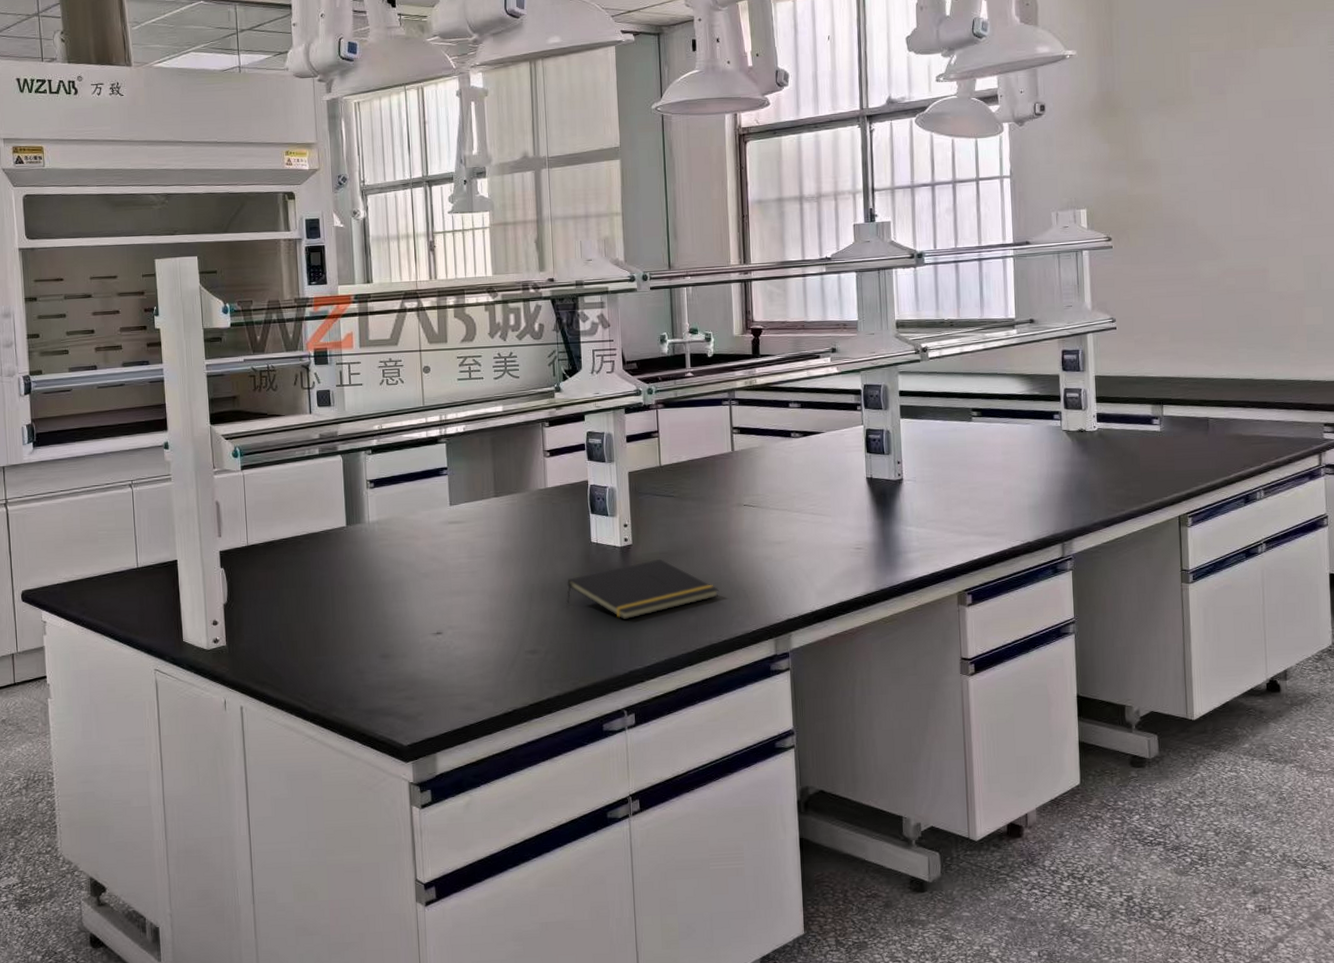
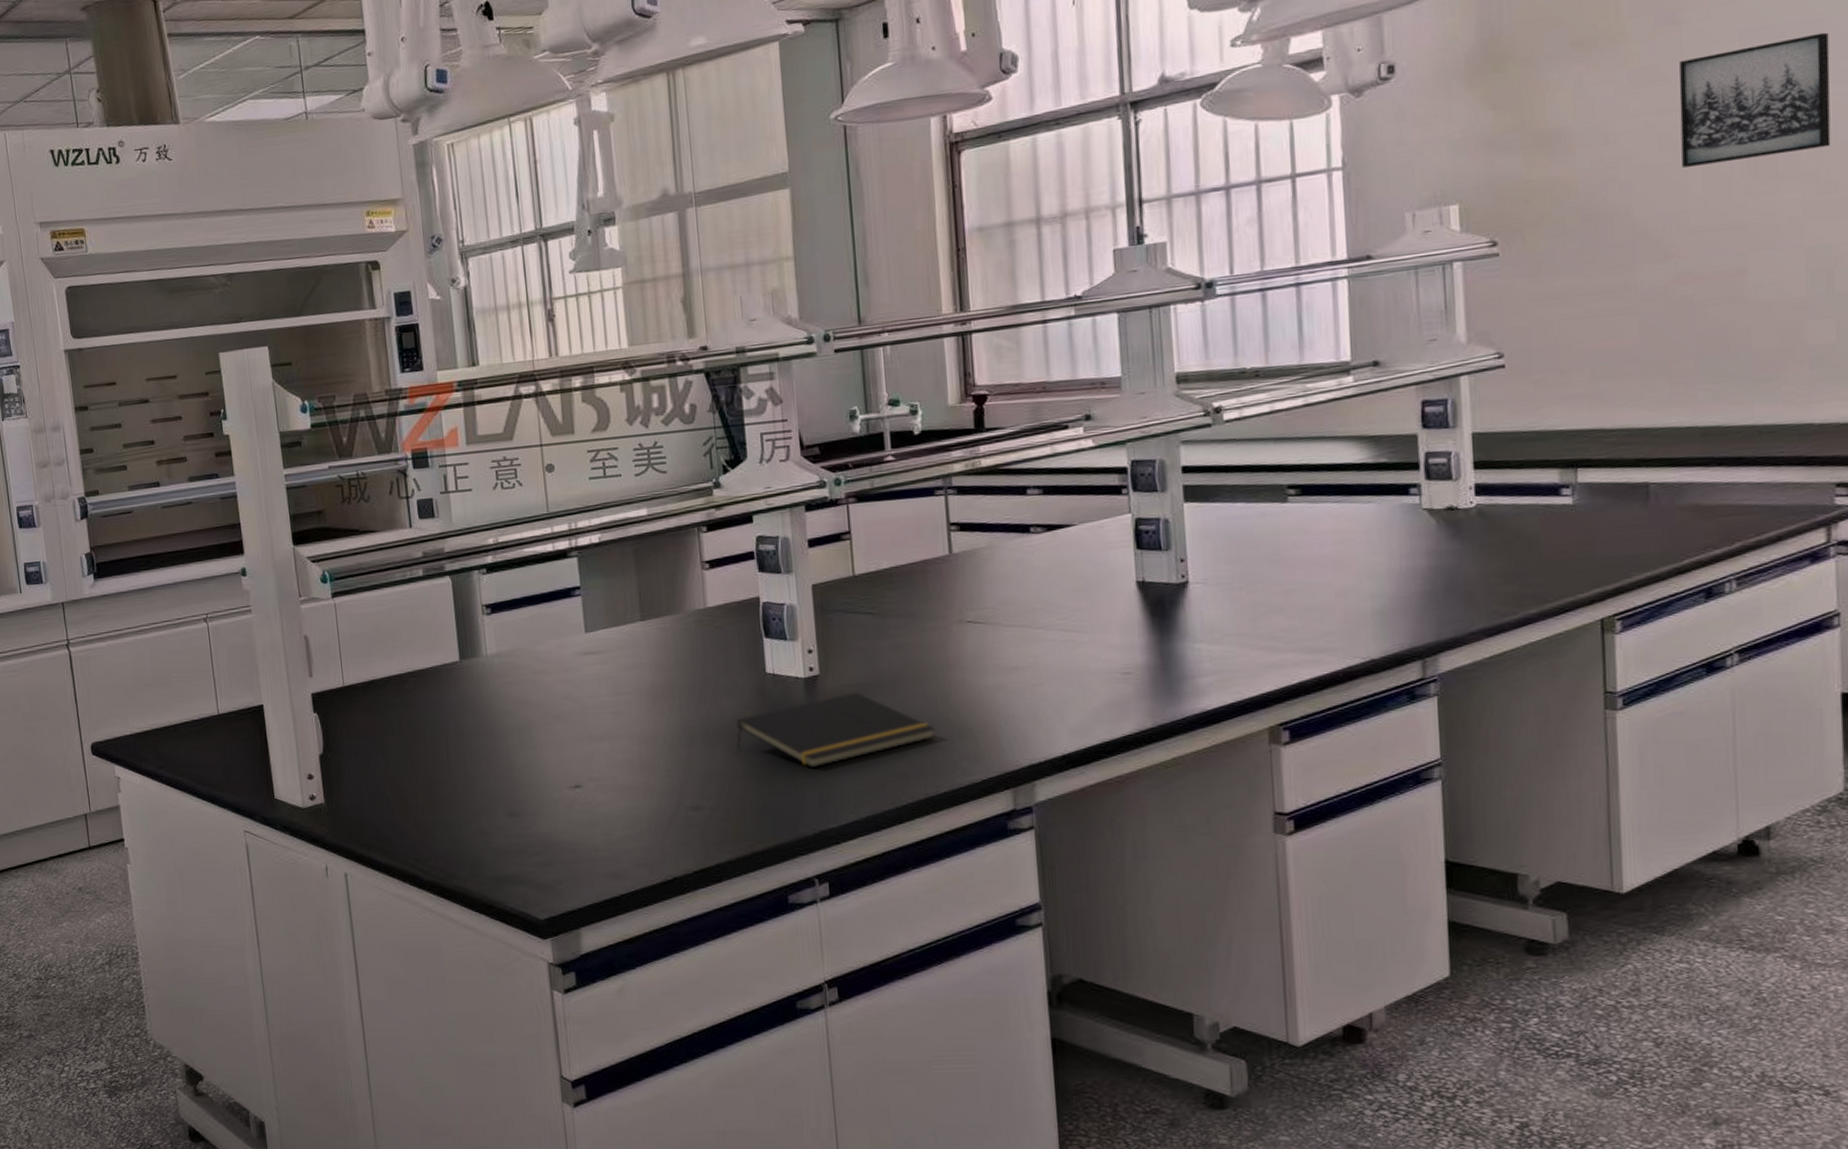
wall art: none [1225,108,1318,195] -> present [1679,32,1831,168]

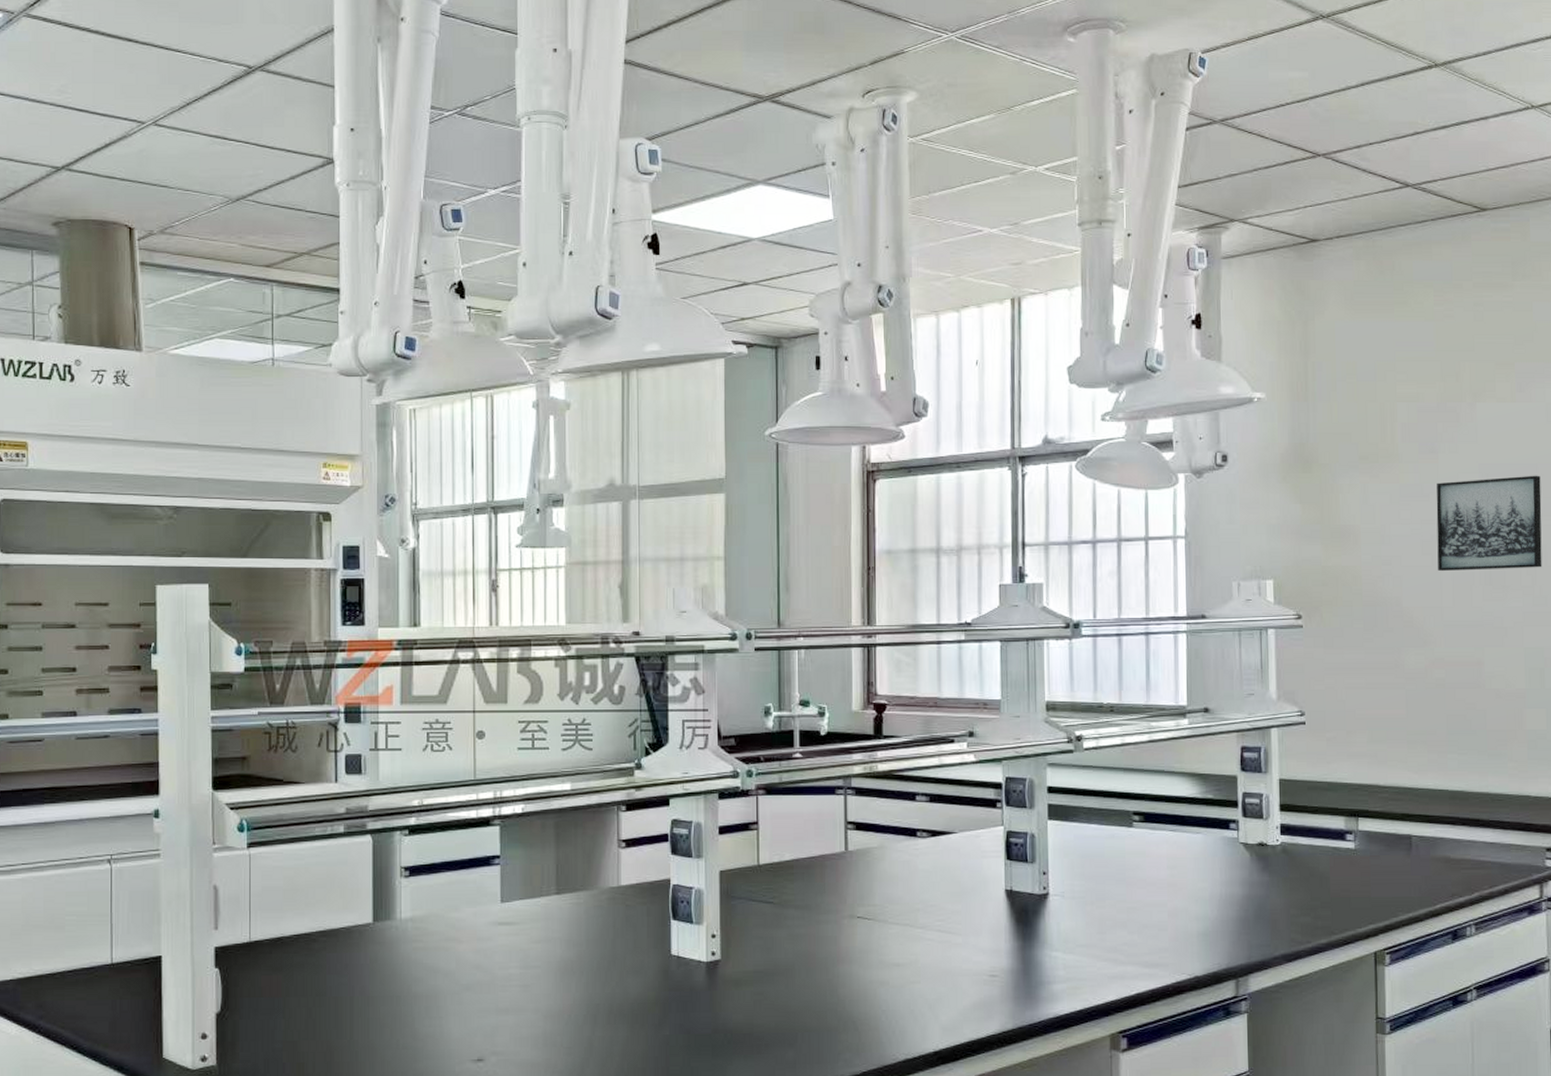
notepad: present [736,691,936,768] -> none [637,978,823,1053]

